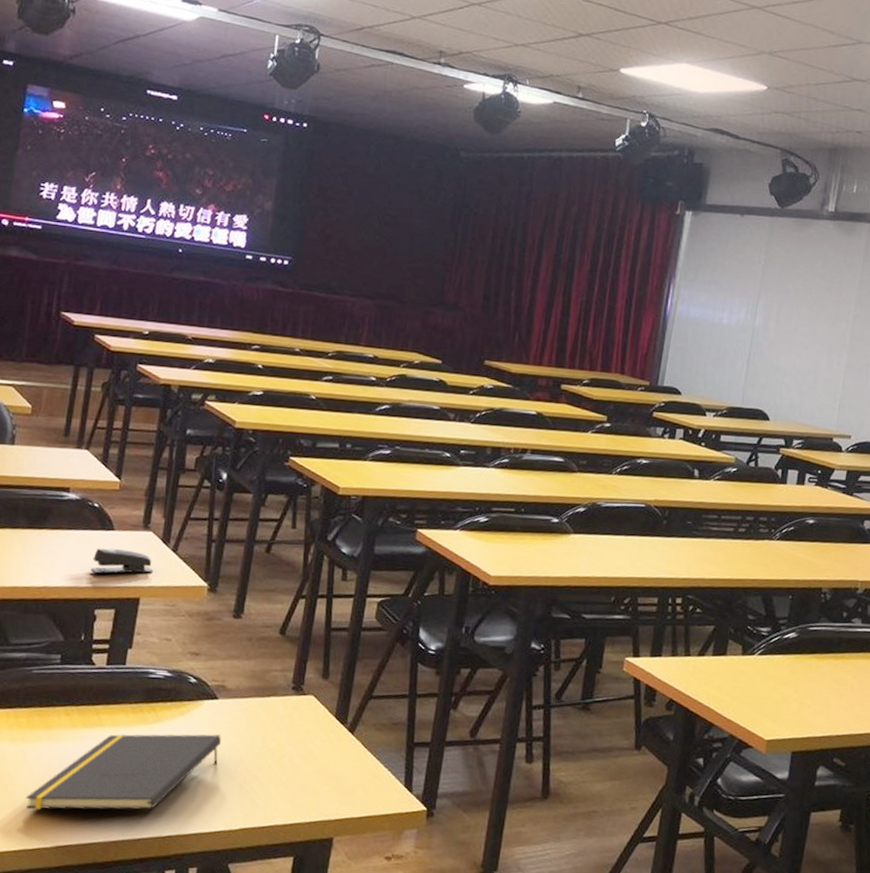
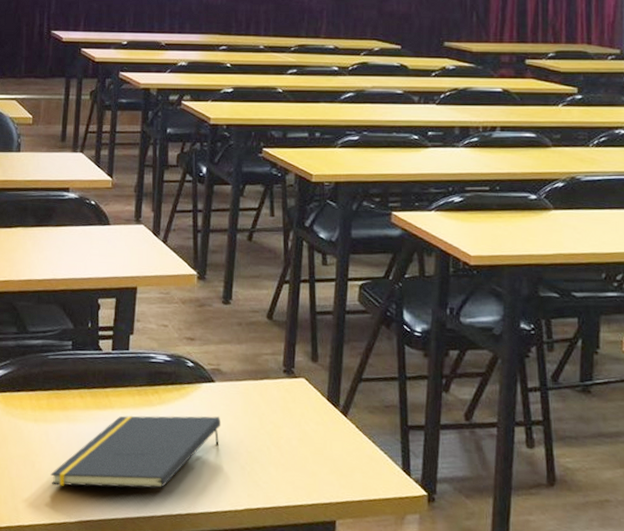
stapler: present [90,548,154,574] -> none [92,242,148,266]

